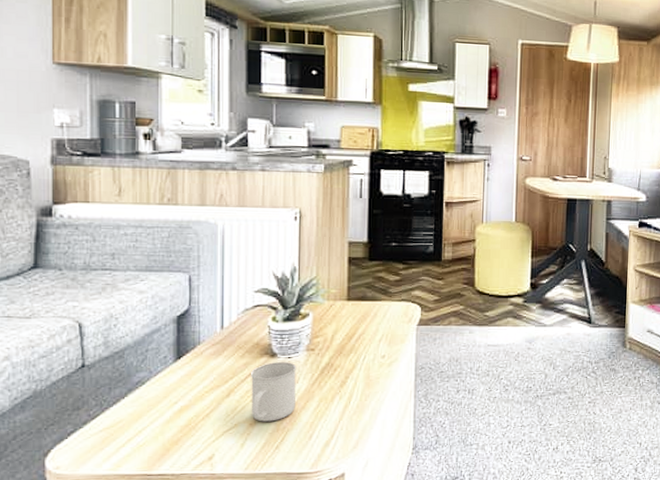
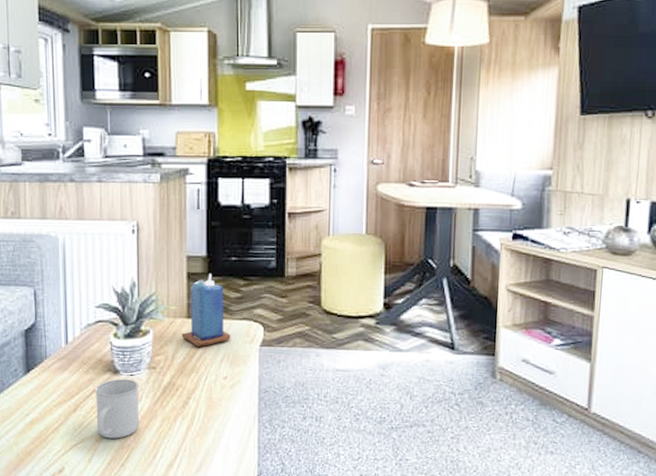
candle: none [342,258,390,329] -> present [182,274,231,348]

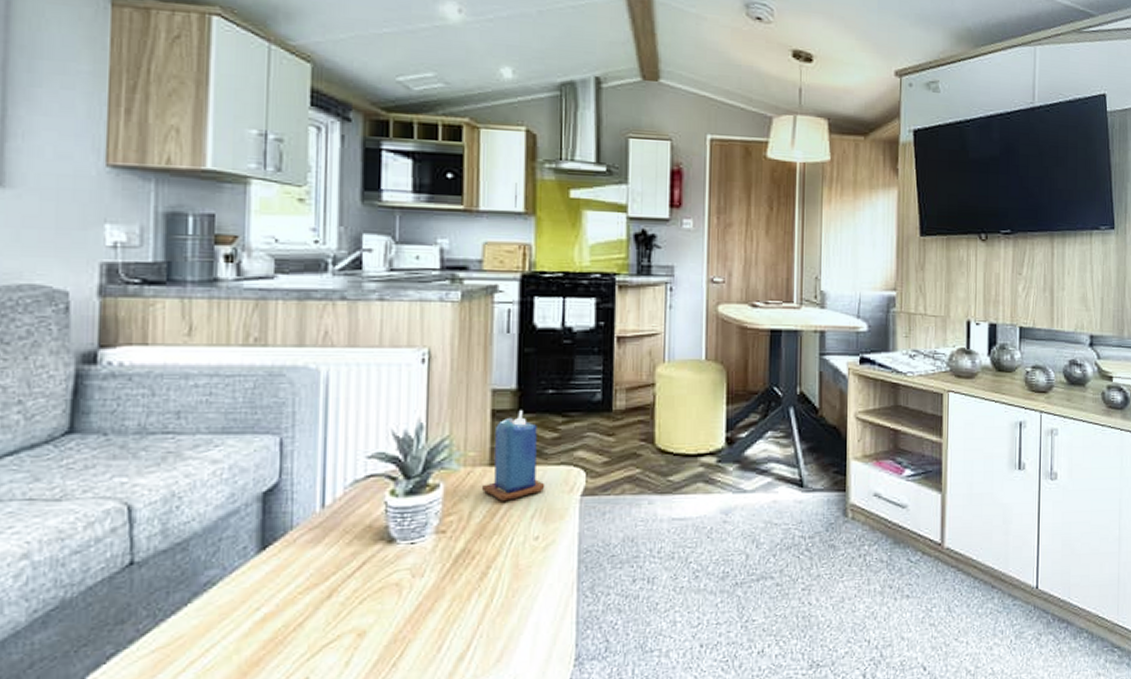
cup: present [95,379,140,439] -> none [359,549,423,631]

